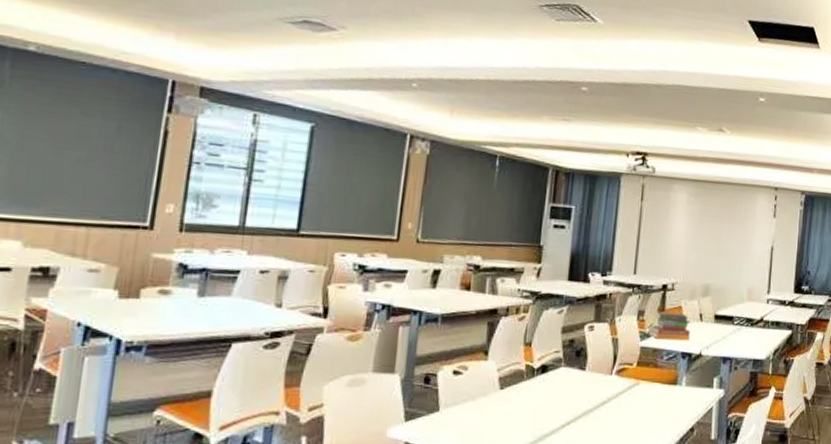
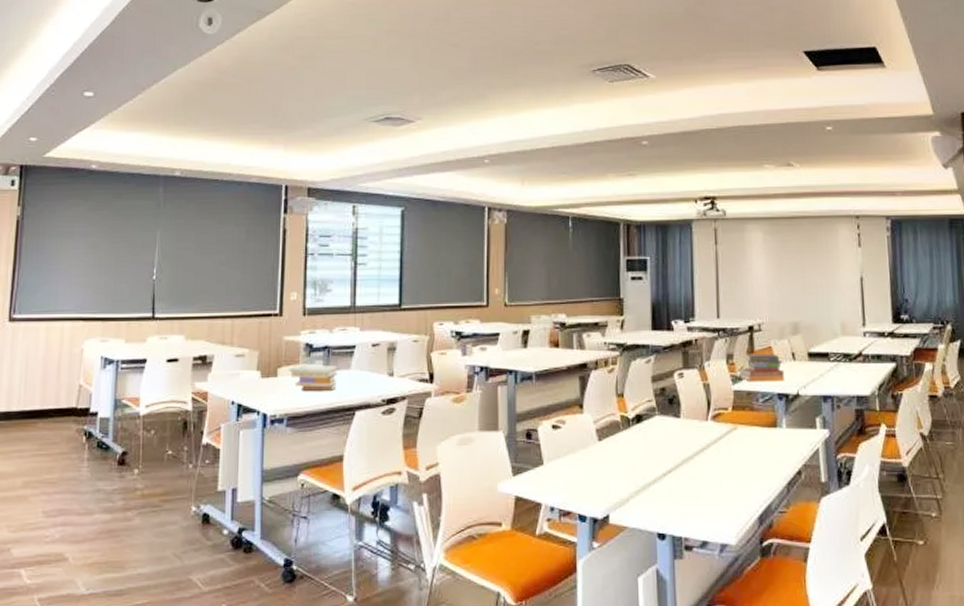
books: none [154,286,216,320] -> present [289,364,338,392]

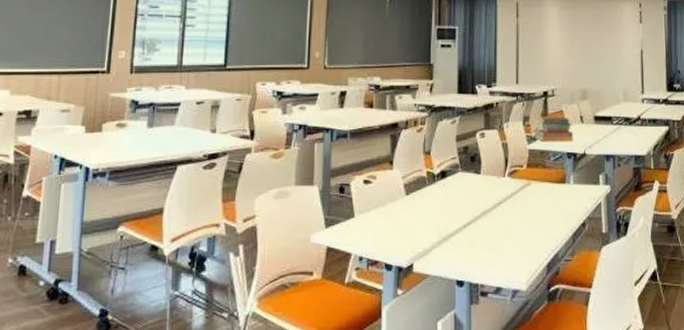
books: present [289,364,338,392] -> none [113,120,162,147]

